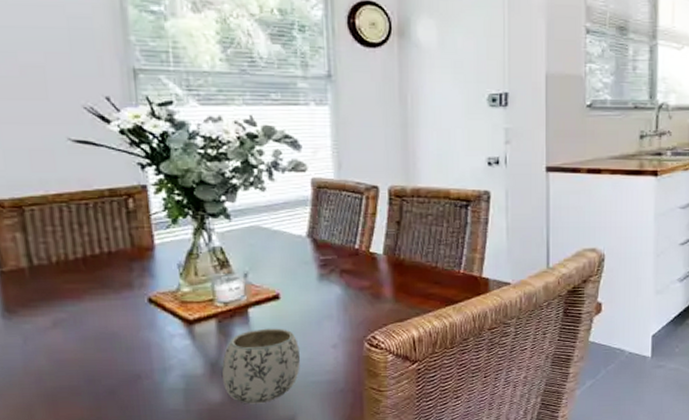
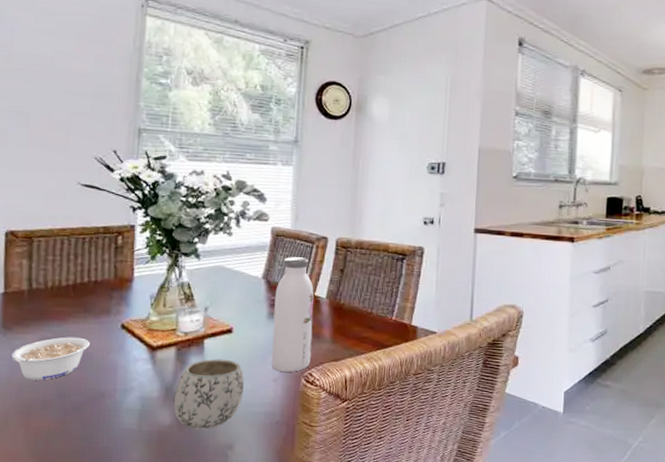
legume: none [22,316,115,366] -> present [11,337,91,380]
water bottle: none [324,211,373,338] -> present [271,257,314,373]

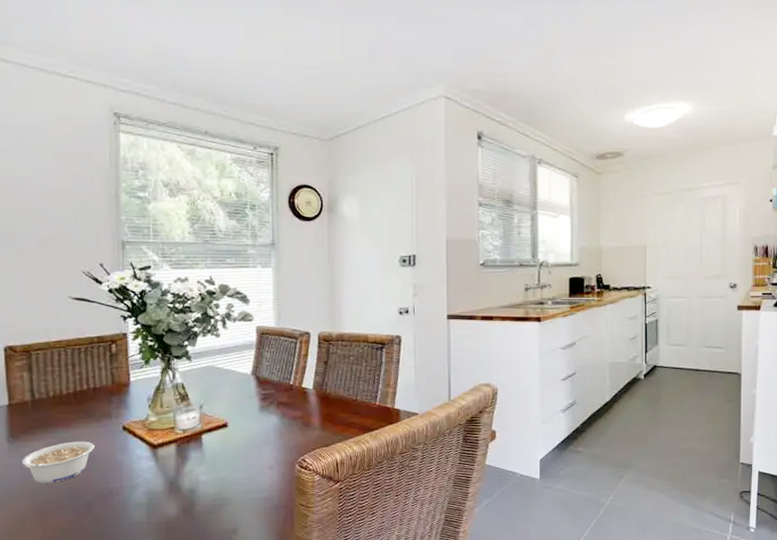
mug: present [173,359,245,430] -> none [178,452,243,518]
water bottle: present [271,257,314,373] -> none [265,353,303,461]

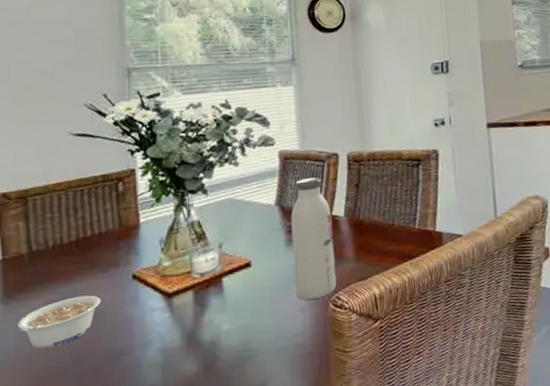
water bottle: none [265,353,303,461] -> present [291,177,337,300]

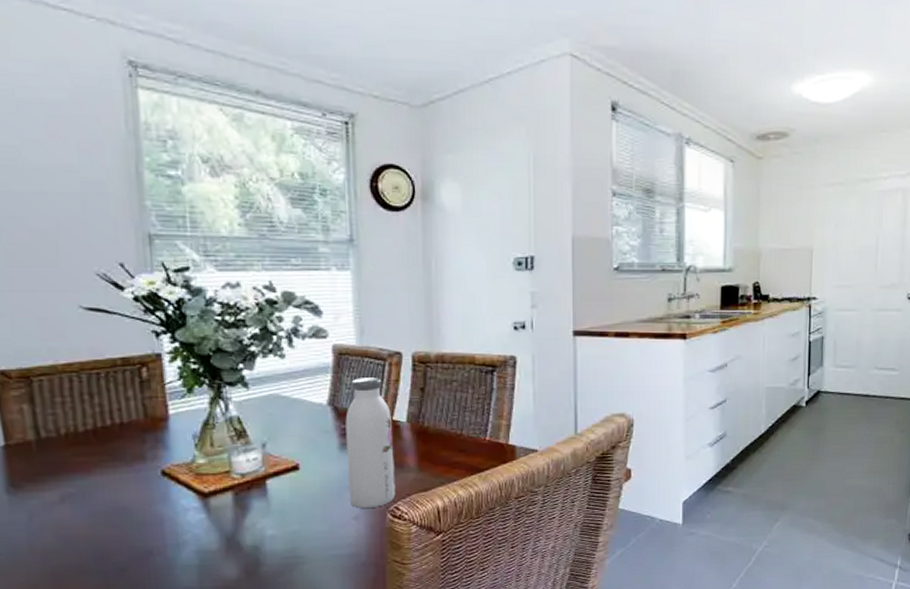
legume: present [17,295,102,349] -> none [28,490,127,544]

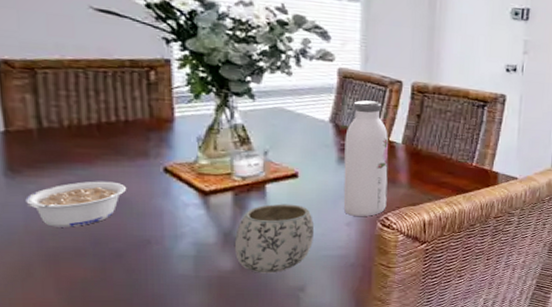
legume: none [28,490,127,544] -> present [25,181,127,227]
mug: none [237,500,321,580] -> present [234,204,315,274]

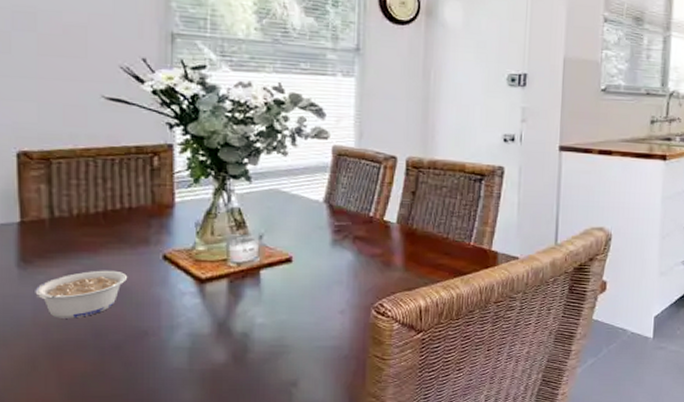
mug: present [234,204,315,274] -> none [228,290,308,367]
water bottle: present [343,100,389,217] -> none [337,178,384,304]

